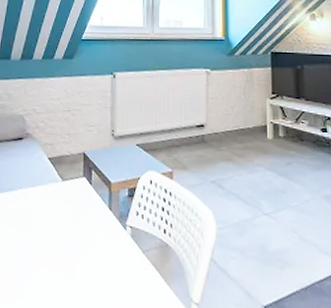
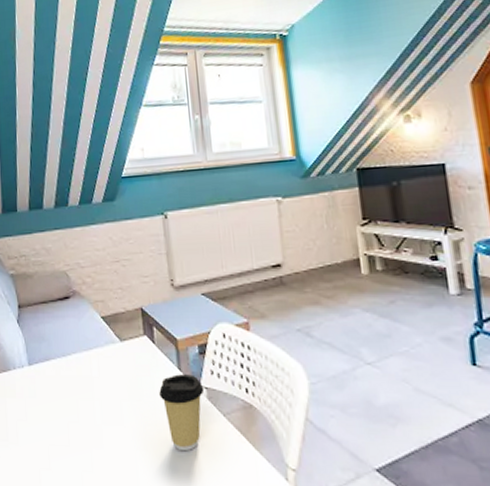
coffee cup: none [90,213,129,283] -> present [159,374,205,452]

